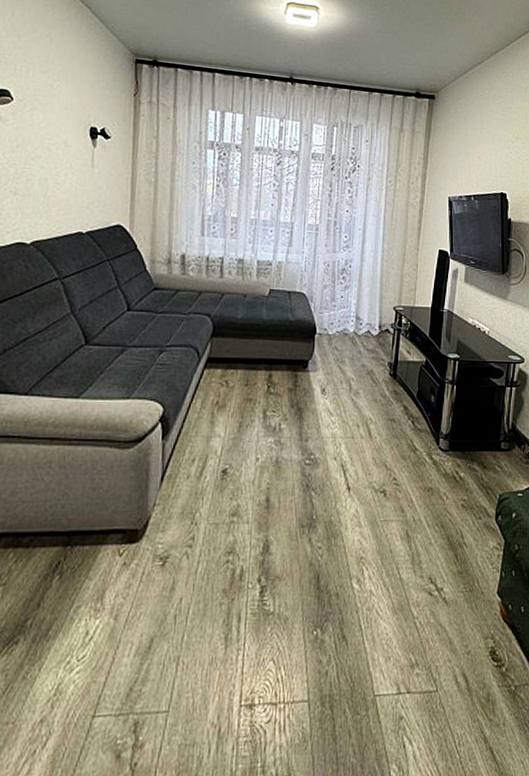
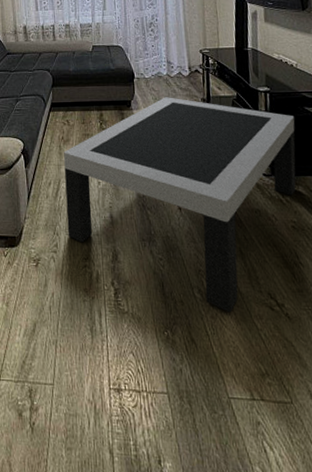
coffee table: none [210,358,479,602] -> present [64,97,296,313]

